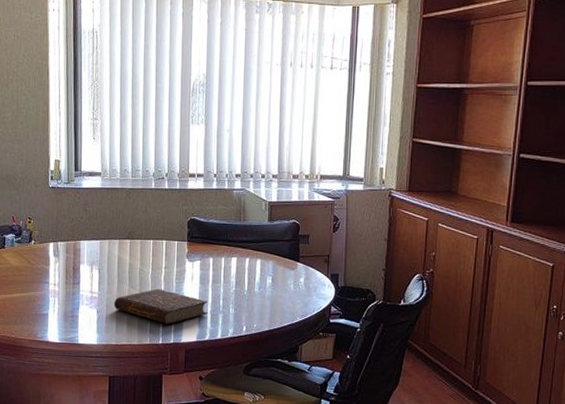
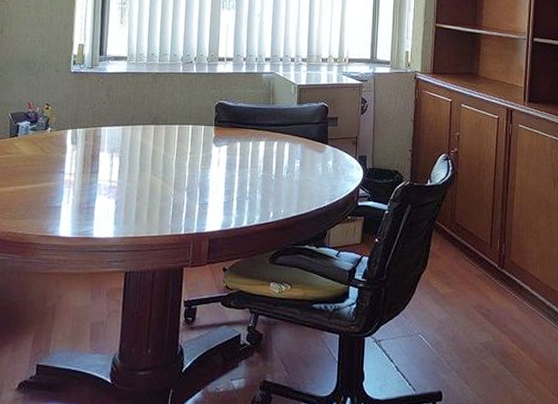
book: present [113,288,208,325] -> none [134,175,234,214]

